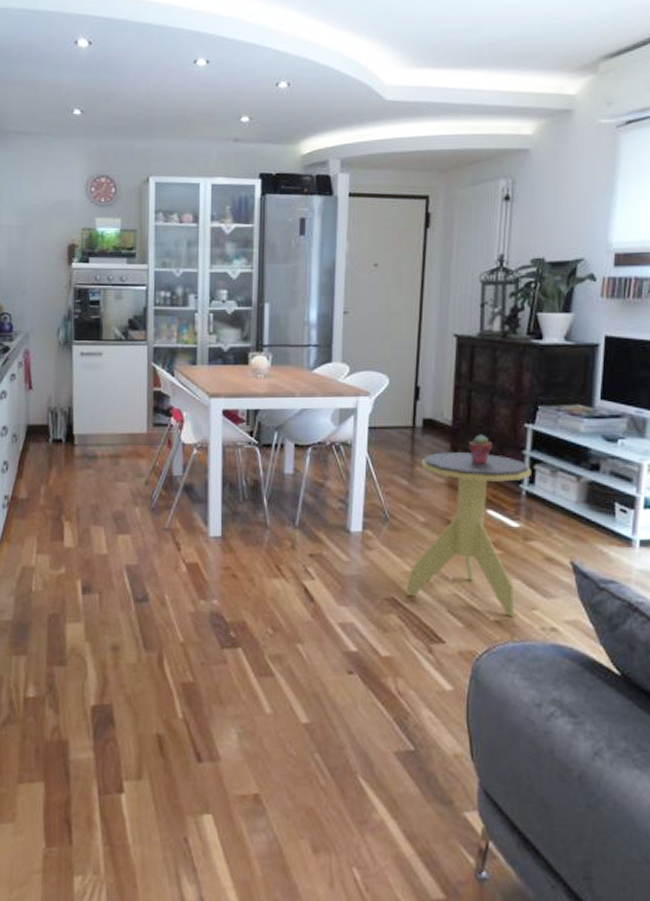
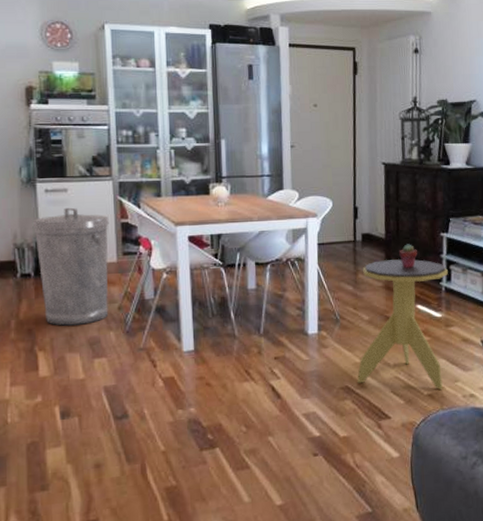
trash can: none [66,372,142,497] -> present [32,207,109,326]

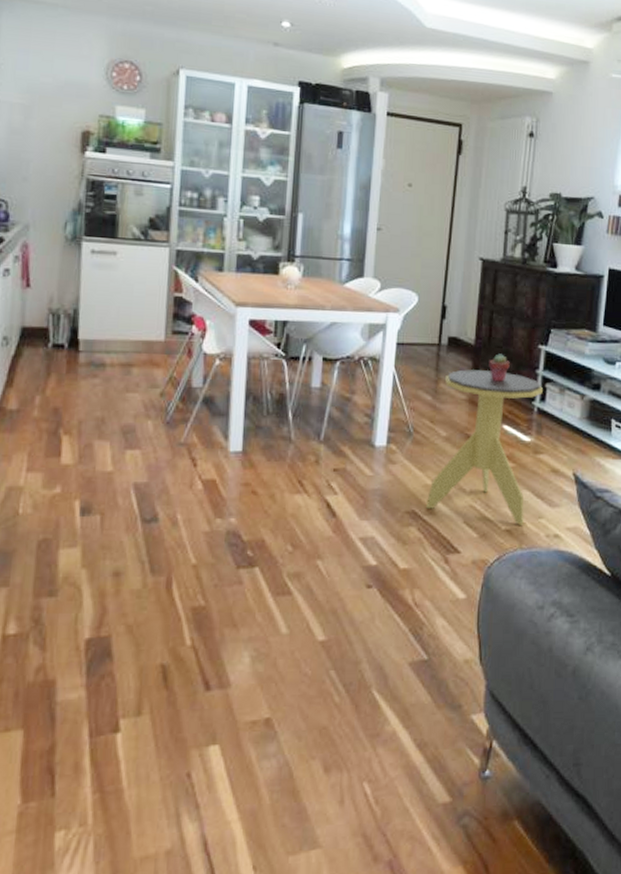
trash can: present [32,207,109,326] -> none [72,273,161,409]

